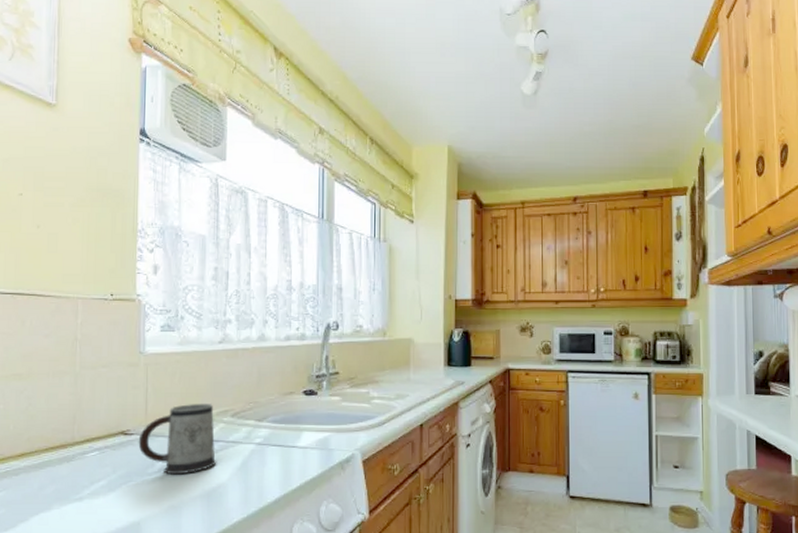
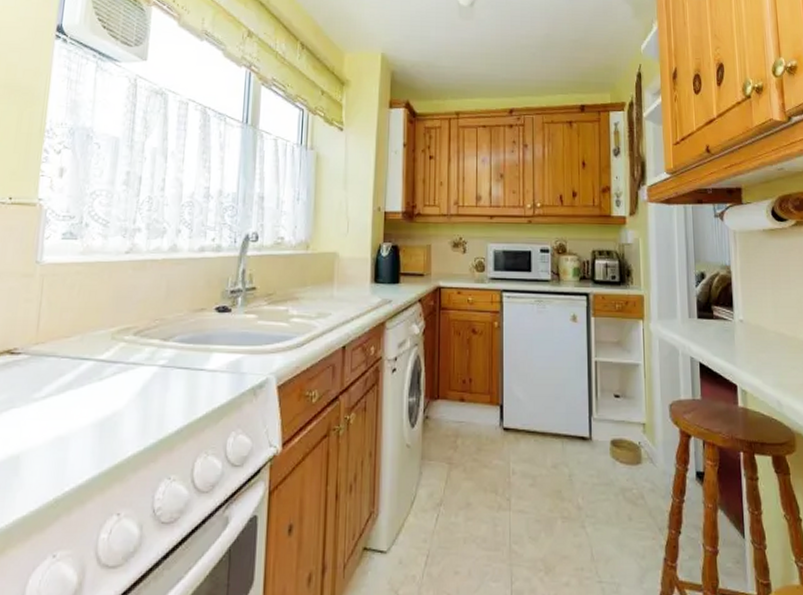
mug: present [138,403,217,475] -> none [25,319,115,401]

